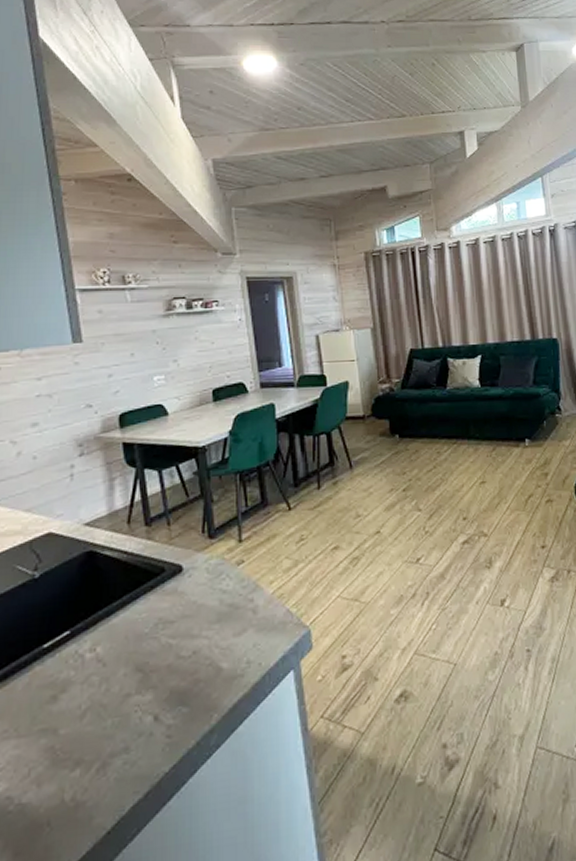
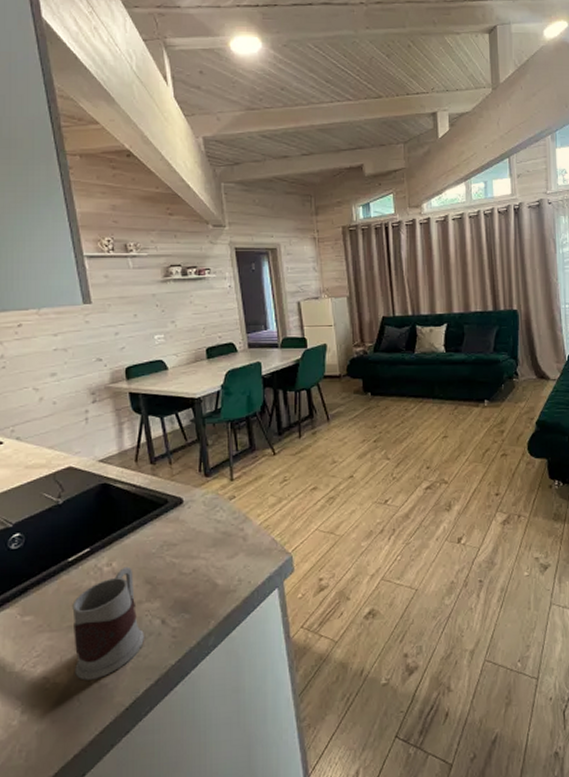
mug: none [45,651,132,799] -> present [72,566,144,680]

